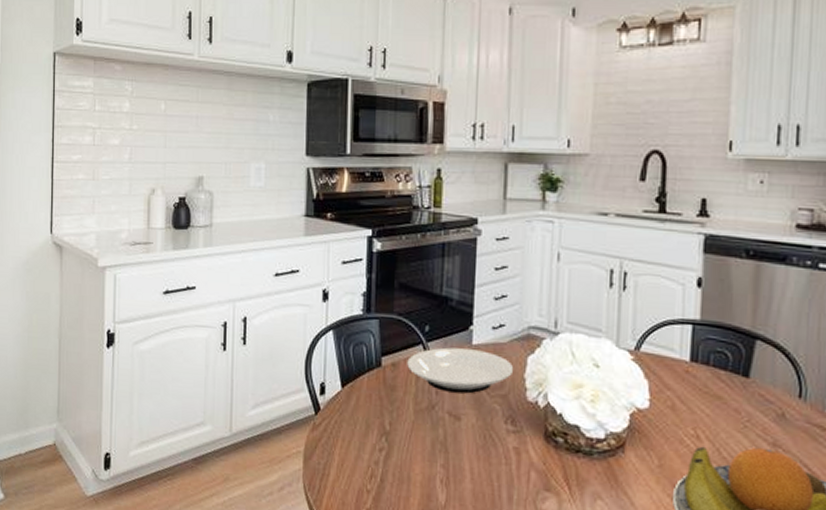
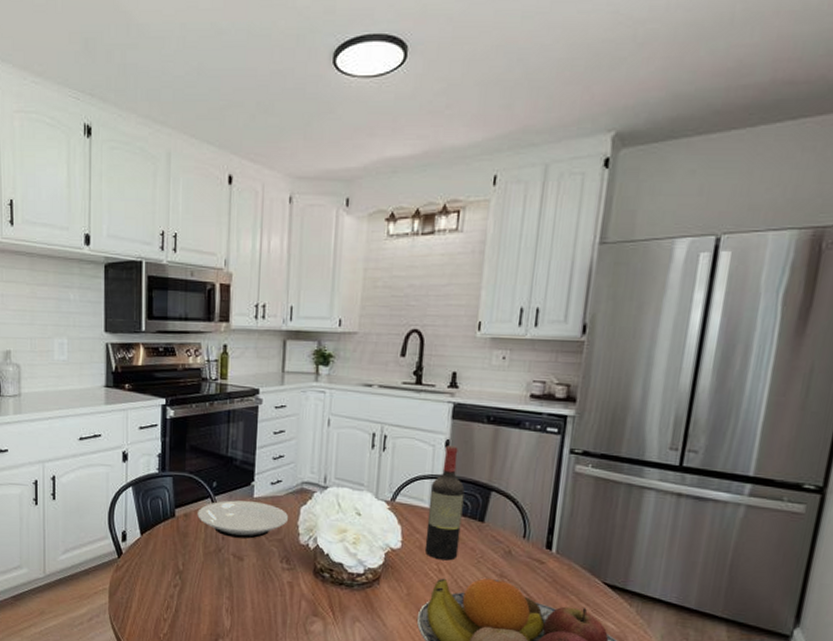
wine bottle: none [678,284,724,425] -> present [424,445,465,561]

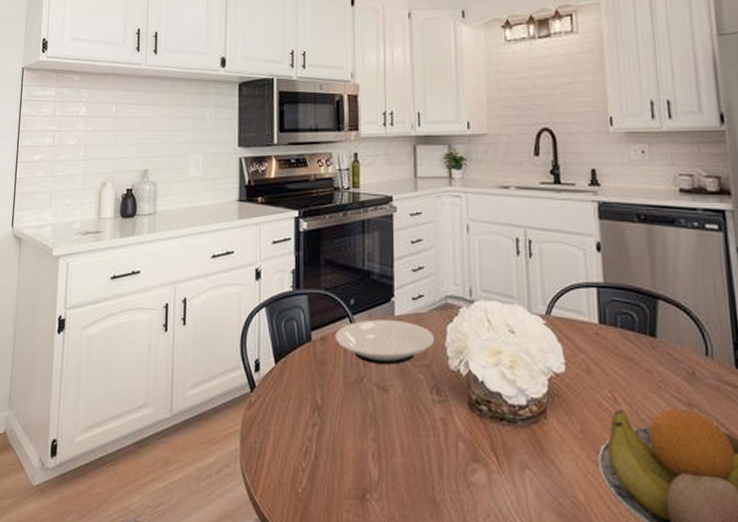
wine bottle: present [424,445,465,561] -> none [588,248,633,387]

